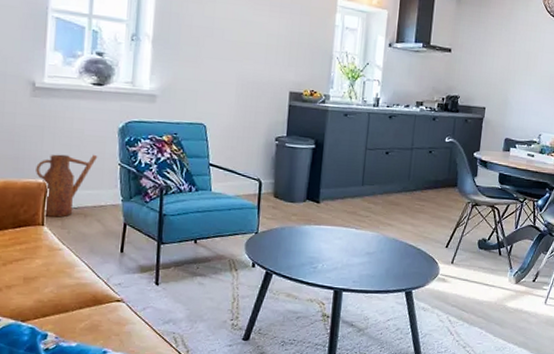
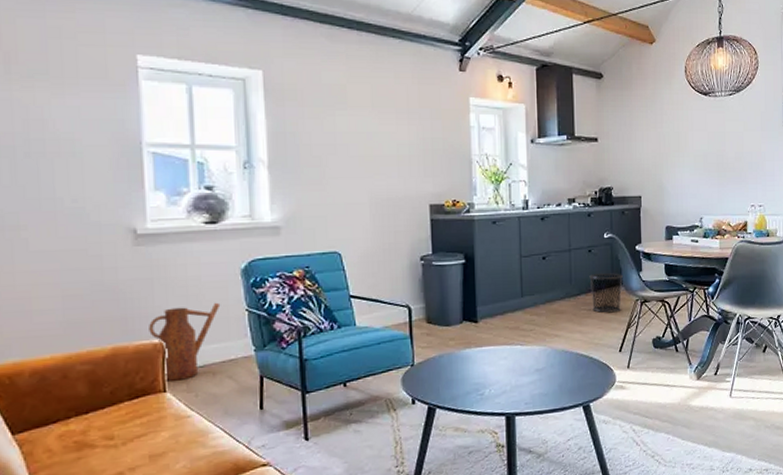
waste bin: none [426,173,458,211] -> present [589,273,623,313]

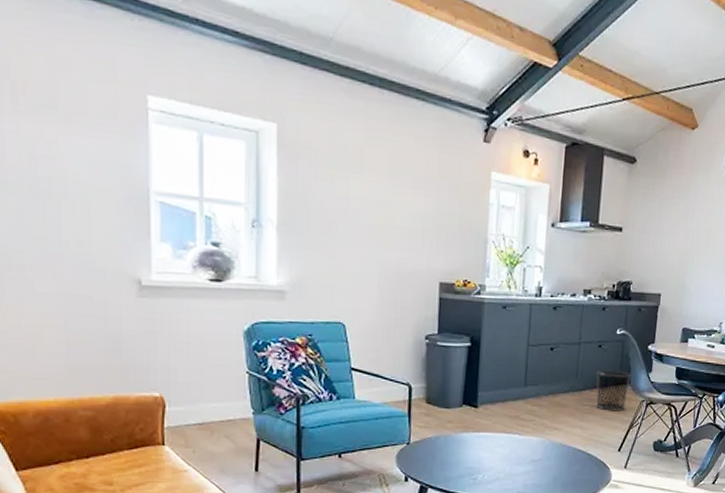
watering can: present [149,302,221,382] -> none [150,361,222,435]

